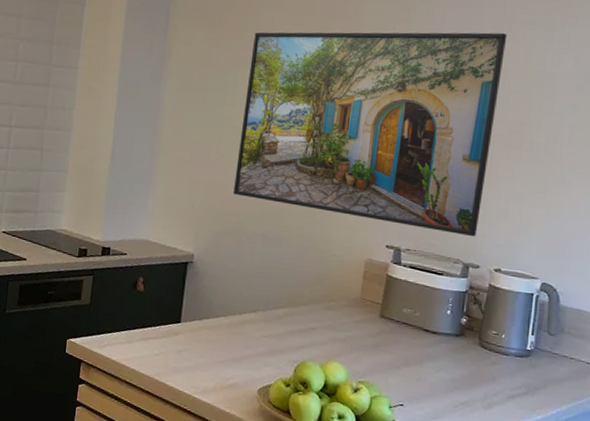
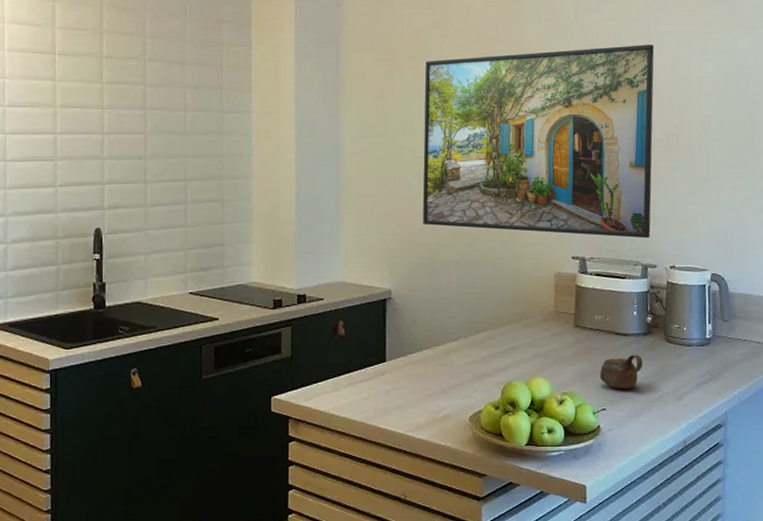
cup: none [401,353,451,389] -> present [600,354,643,389]

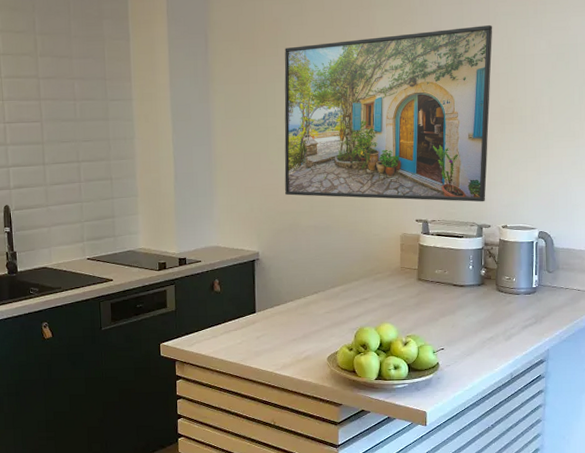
cup: present [600,354,643,389] -> none [439,302,477,332]

